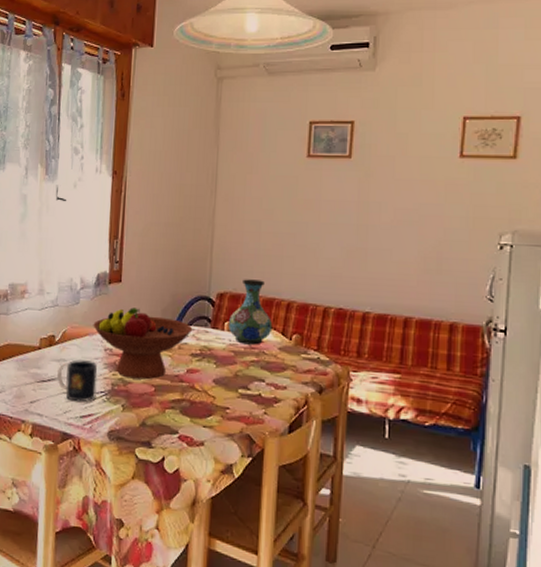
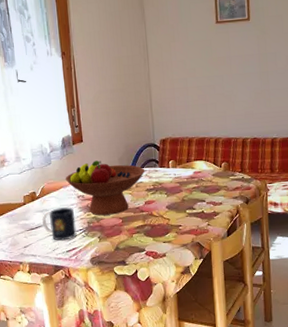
vase: present [228,279,273,345] -> none [171,125,206,176]

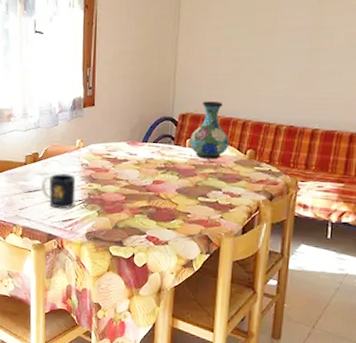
fruit bowl: present [65,160,145,216] -> none [71,128,158,190]
vase: none [171,125,206,176] -> present [189,101,230,159]

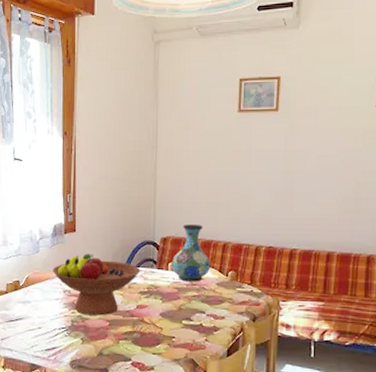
mug: present [41,173,76,209] -> none [23,301,59,338]
fruit bowl: none [71,128,158,190] -> present [52,254,141,316]

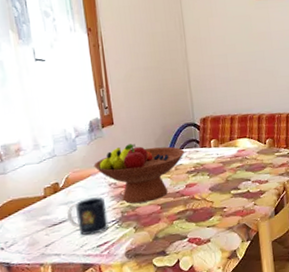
mug: none [23,301,59,338] -> present [67,196,109,236]
vase: present [171,224,211,282] -> none [213,102,250,155]

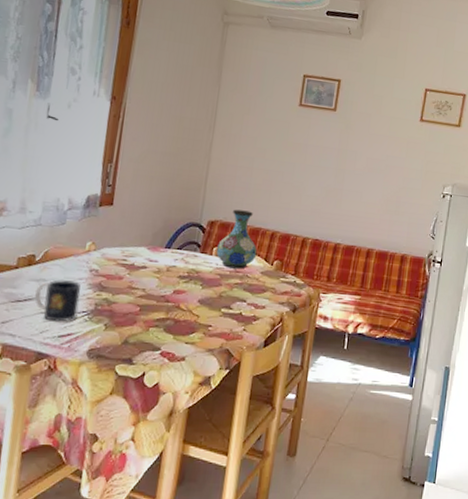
fruit bowl: present [93,143,185,204] -> none [79,230,183,300]
vase: none [213,102,250,155] -> present [216,209,258,269]

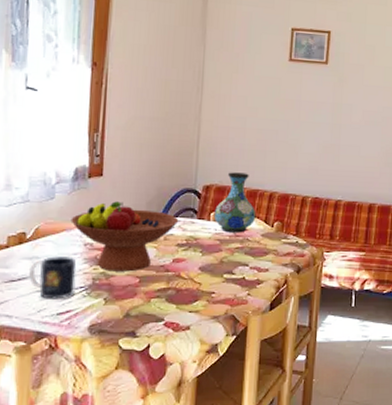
fruit bowl: none [79,230,183,300] -> present [70,201,179,272]

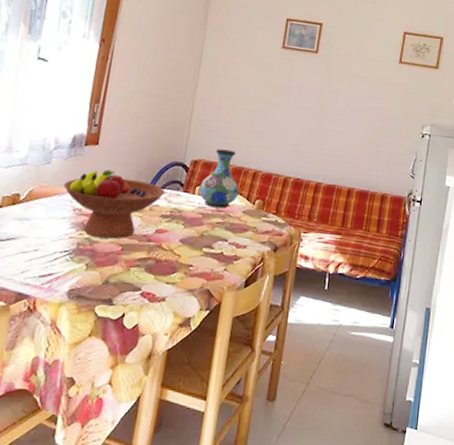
mug: present [29,256,77,299] -> none [17,219,64,262]

